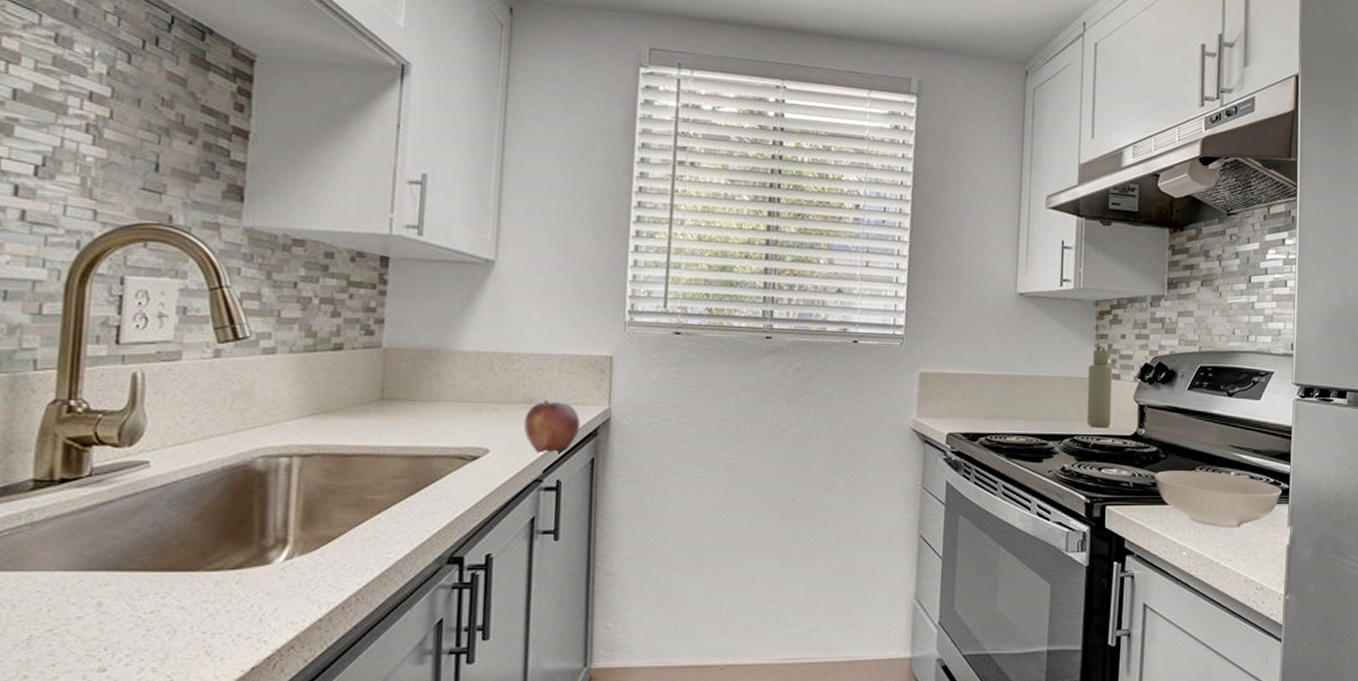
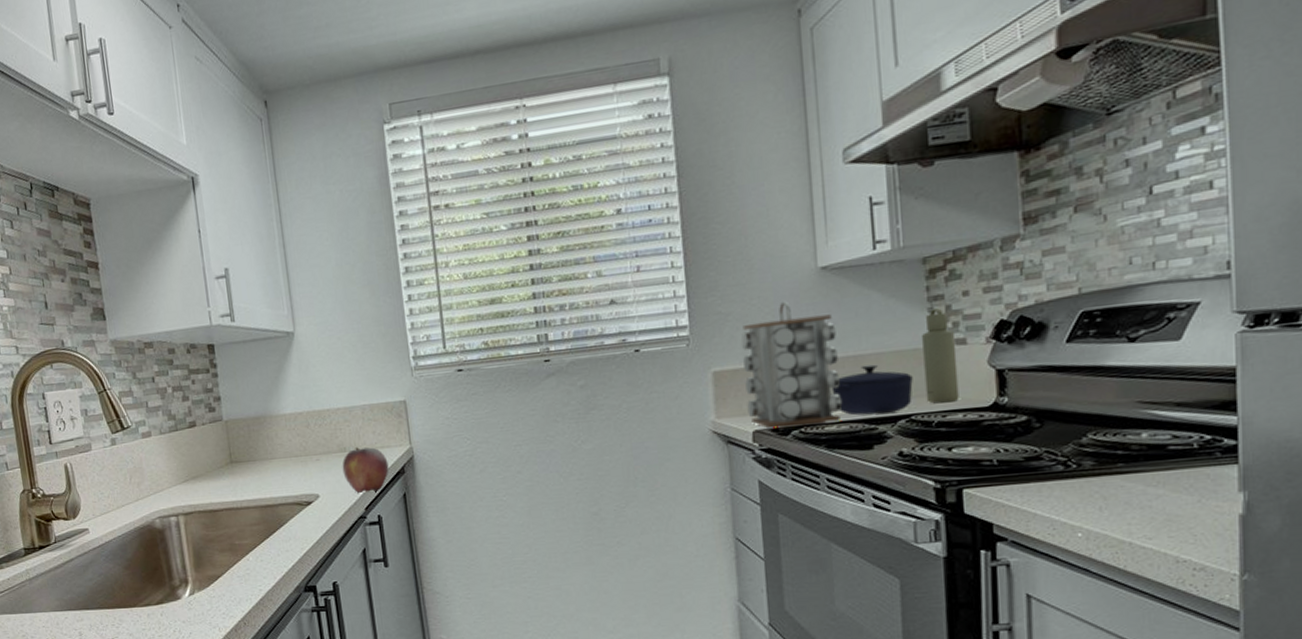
spice rack: none [945,317,1025,435] -> present [741,300,843,429]
cooking pot: none [1015,386,1079,432] -> present [831,364,913,416]
bowl: present [1154,470,1282,528] -> none [1026,436,1227,501]

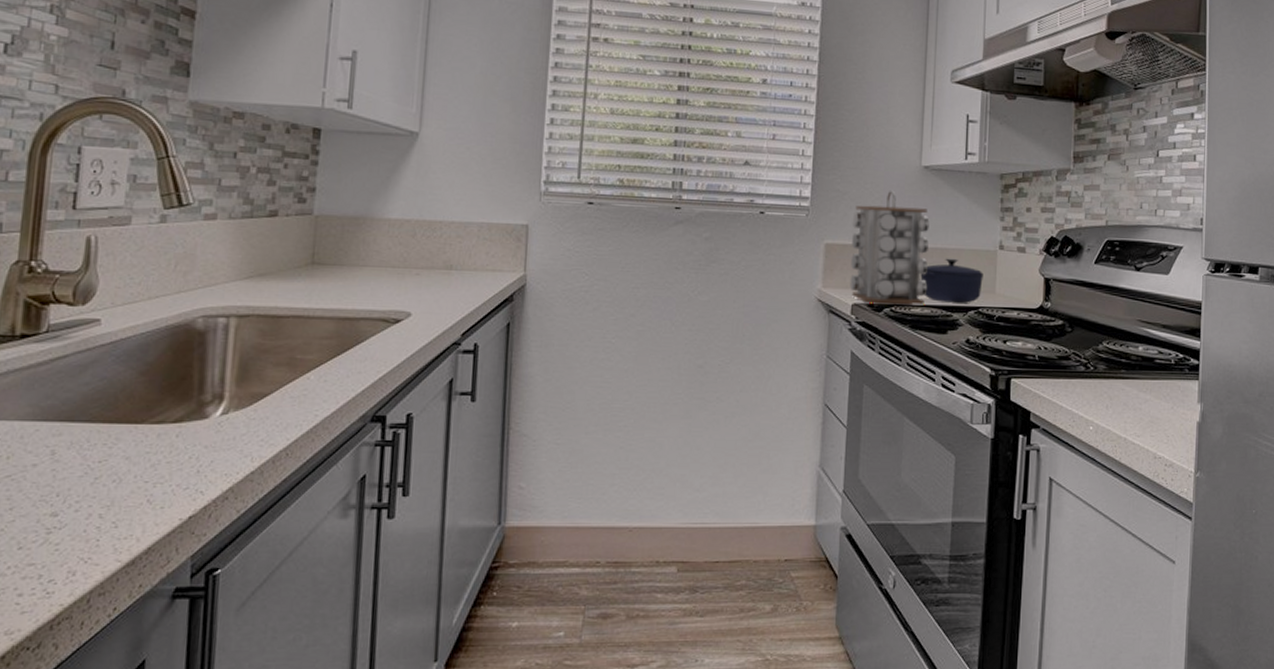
fruit: present [342,446,389,494] -> none [443,265,497,318]
bottle: present [922,308,959,404] -> none [991,218,1018,301]

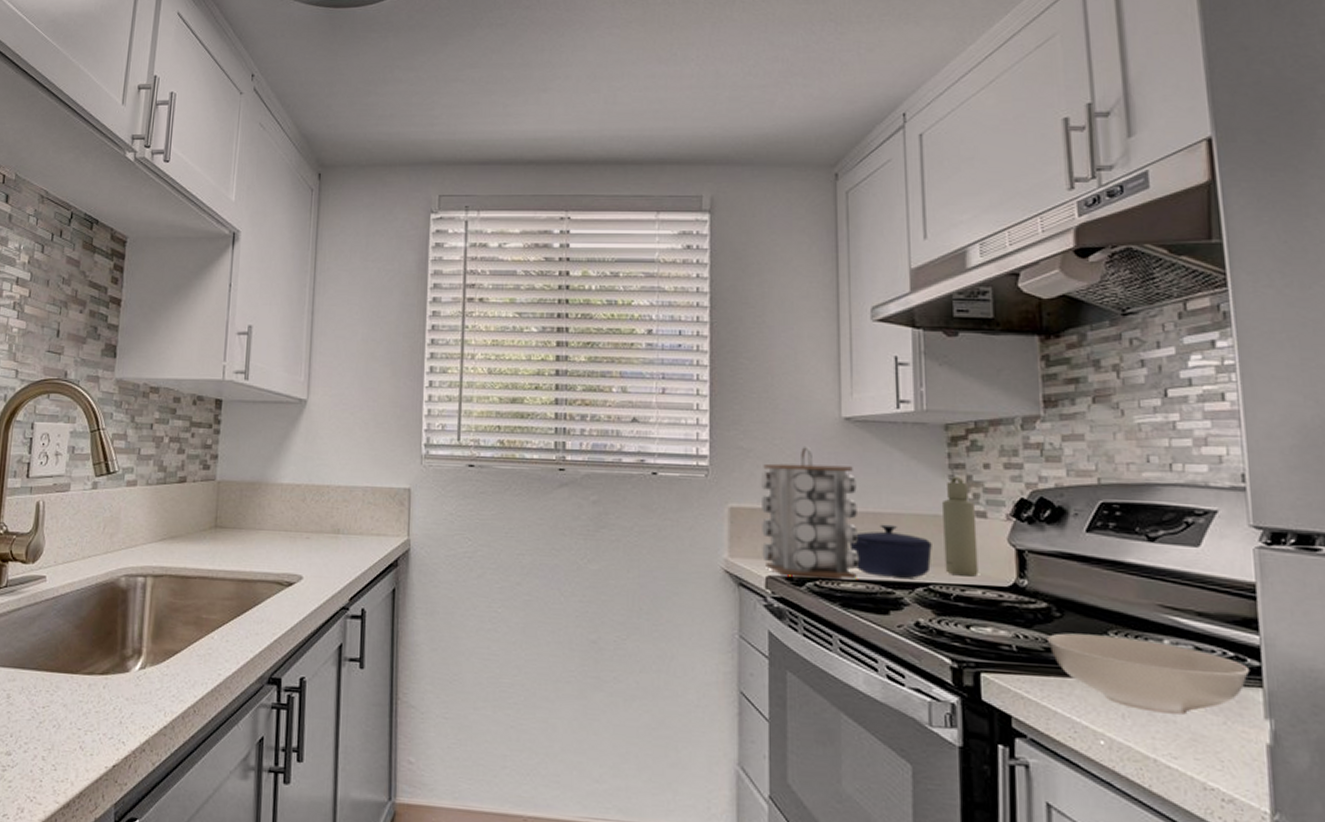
bottle: none [991,218,1018,301] -> present [943,477,979,577]
bowl: none [1060,344,1192,403] -> present [1046,633,1250,714]

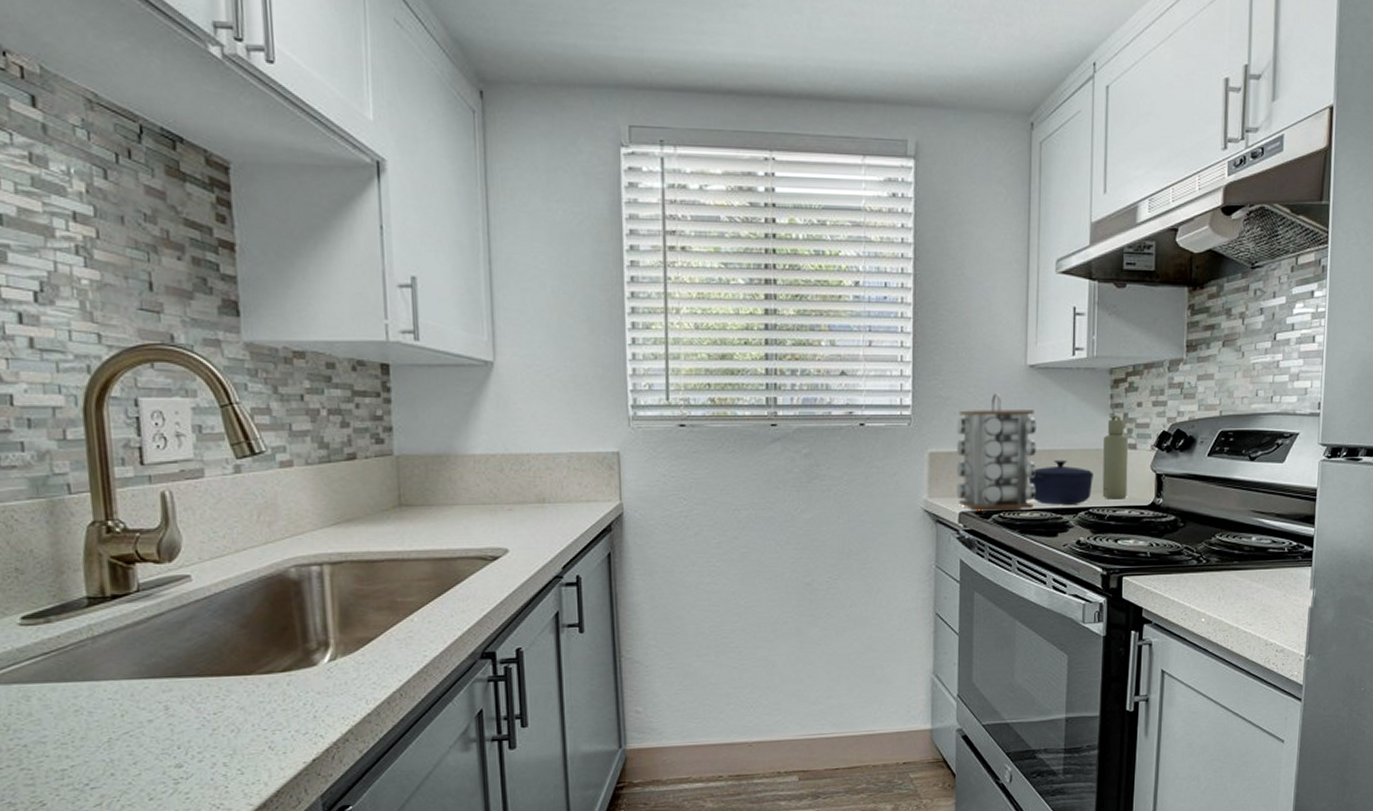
bowl: present [1046,633,1250,714] -> none [1172,538,1306,593]

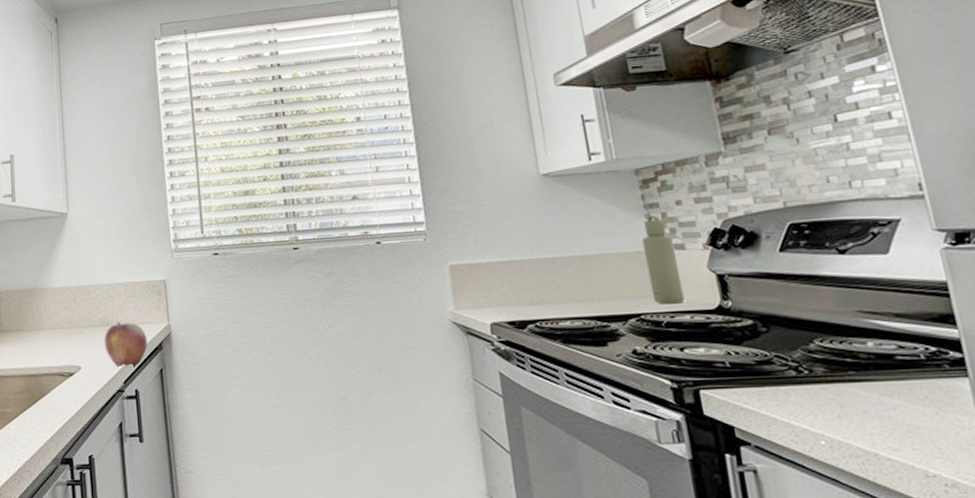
fruit: none [539,497,594,551] -> present [104,321,148,368]
spice rack: present [956,392,1037,512] -> none [474,203,575,322]
cooking pot: present [1028,459,1093,506] -> none [562,264,640,313]

